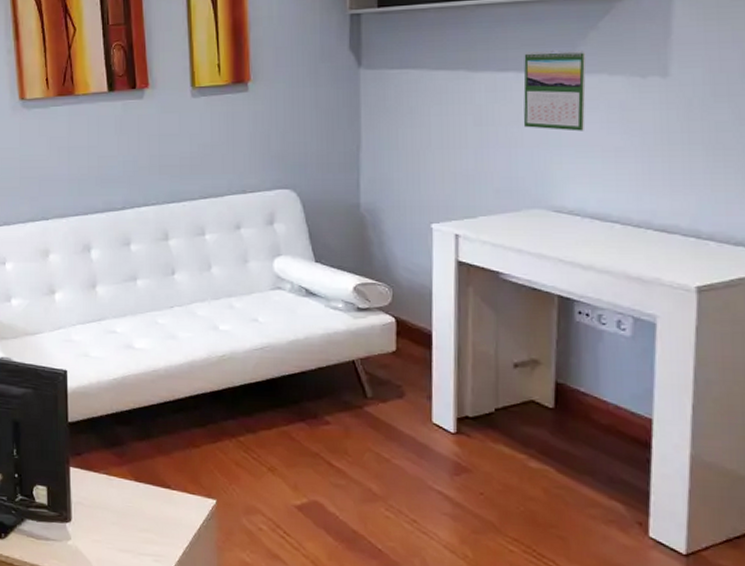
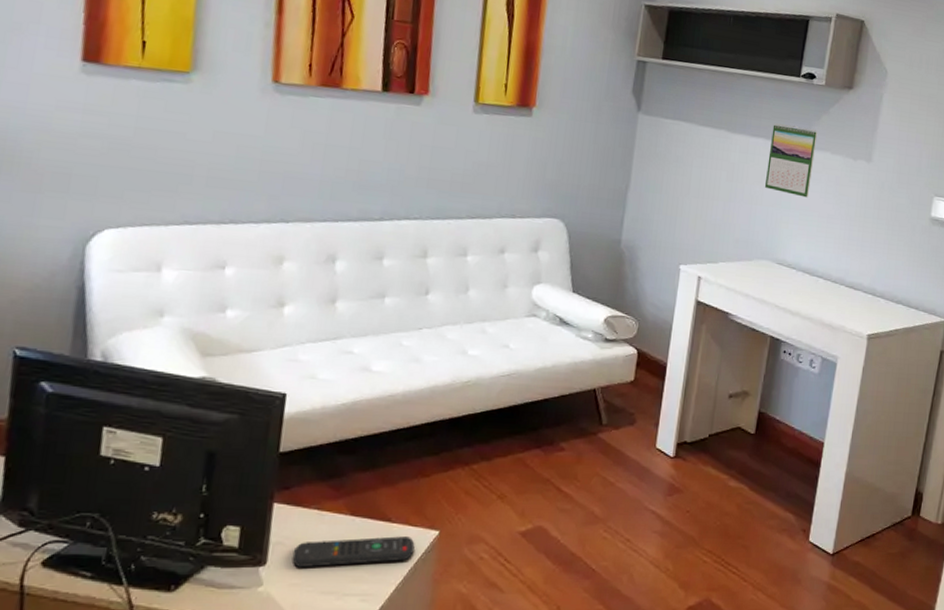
remote control: none [91,502,196,527] -> present [292,536,415,568]

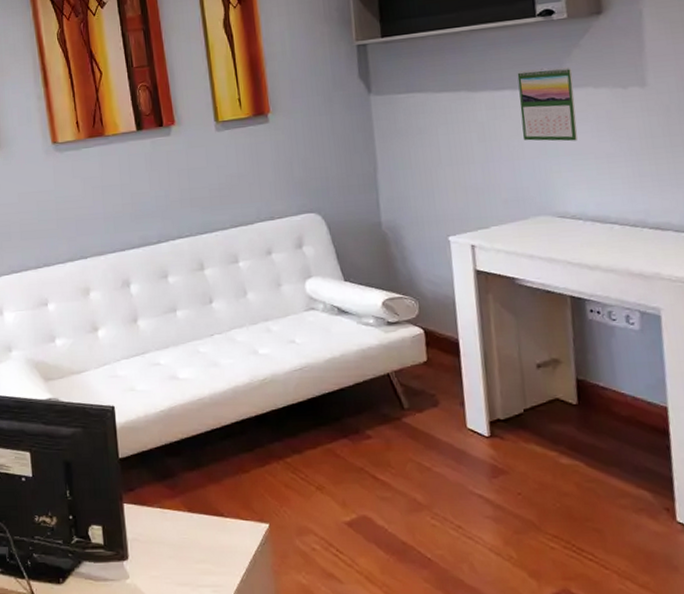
remote control: present [292,536,415,568] -> none [147,530,250,562]

